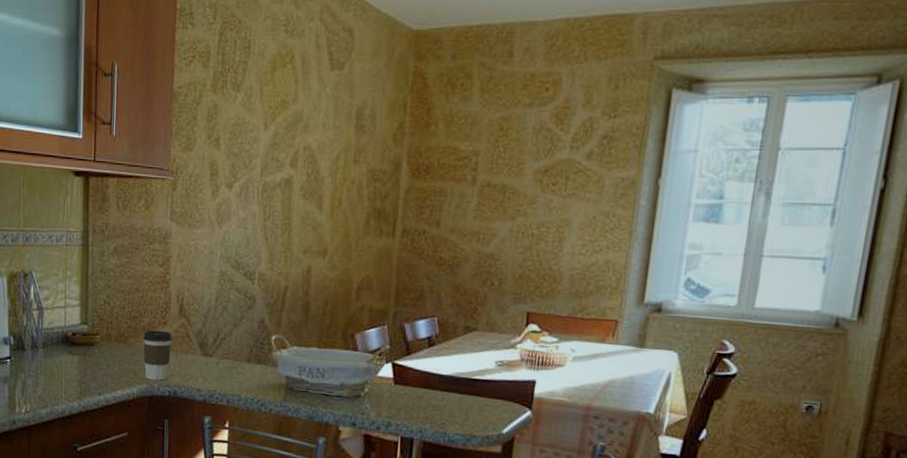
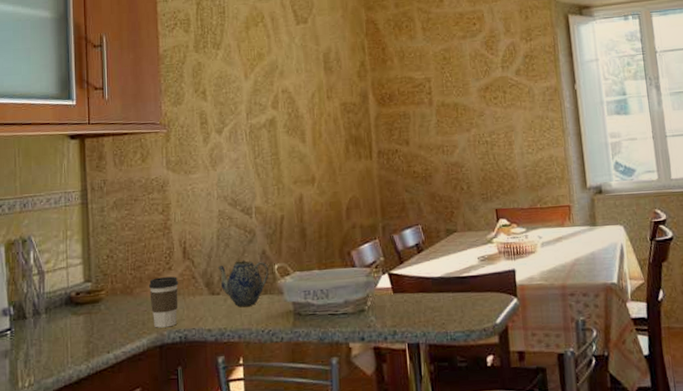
teapot: none [213,325,265,373] -> present [217,259,269,307]

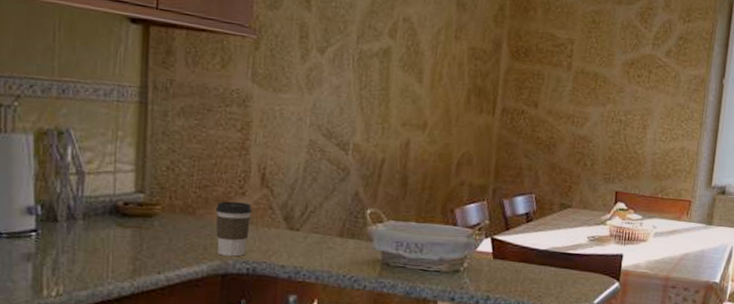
teapot: present [217,259,269,307] -> none [300,198,360,248]

